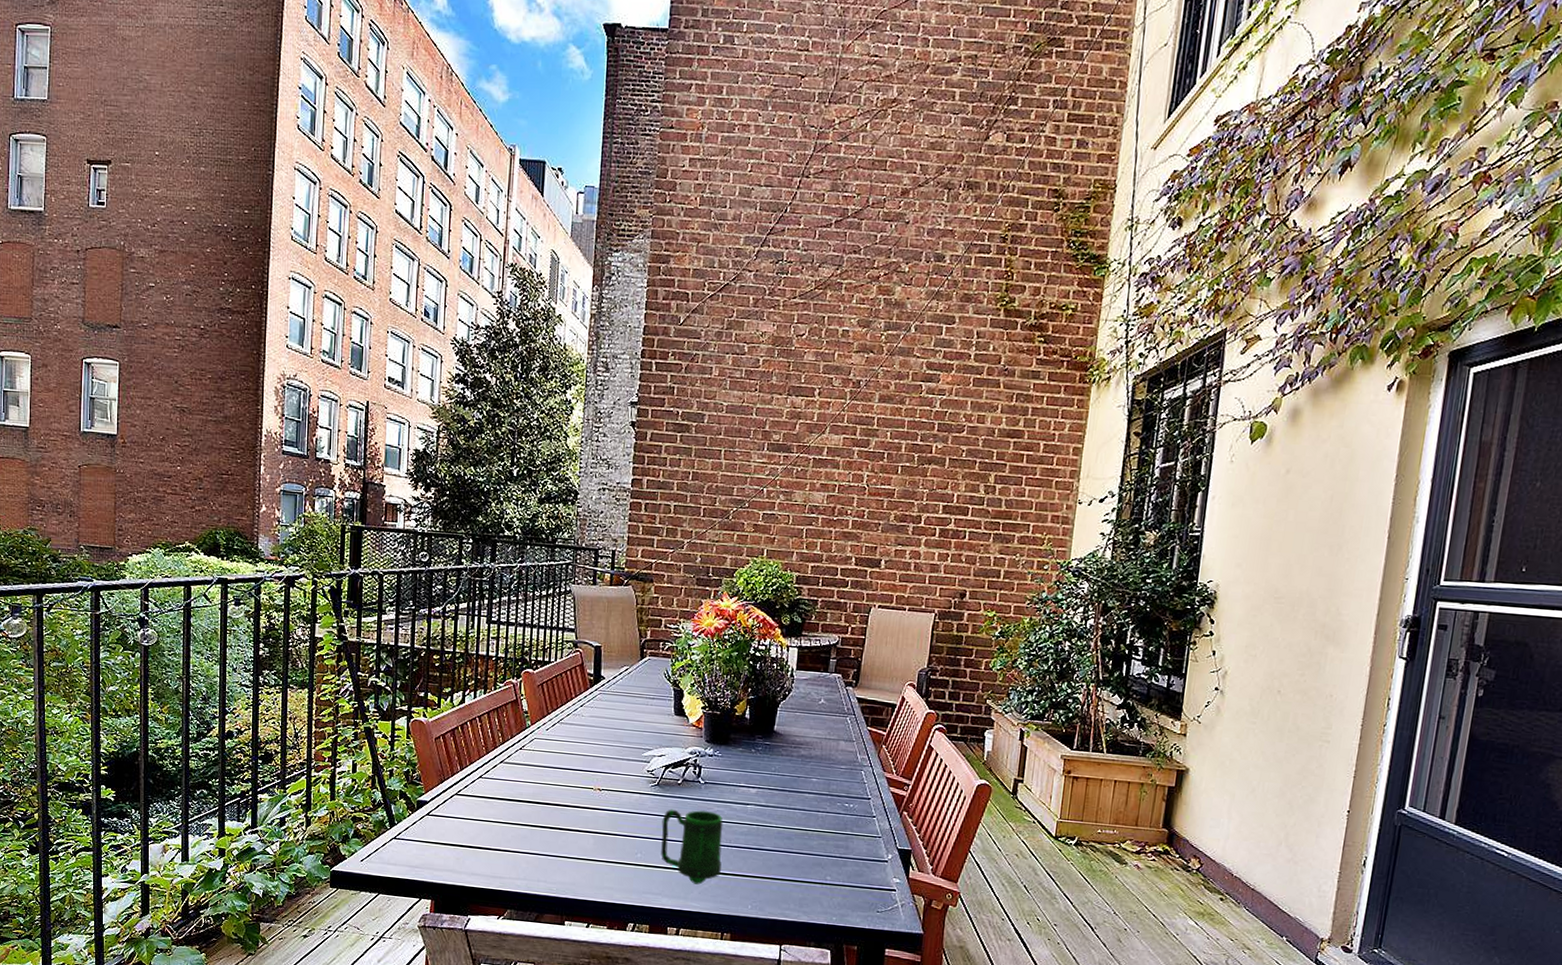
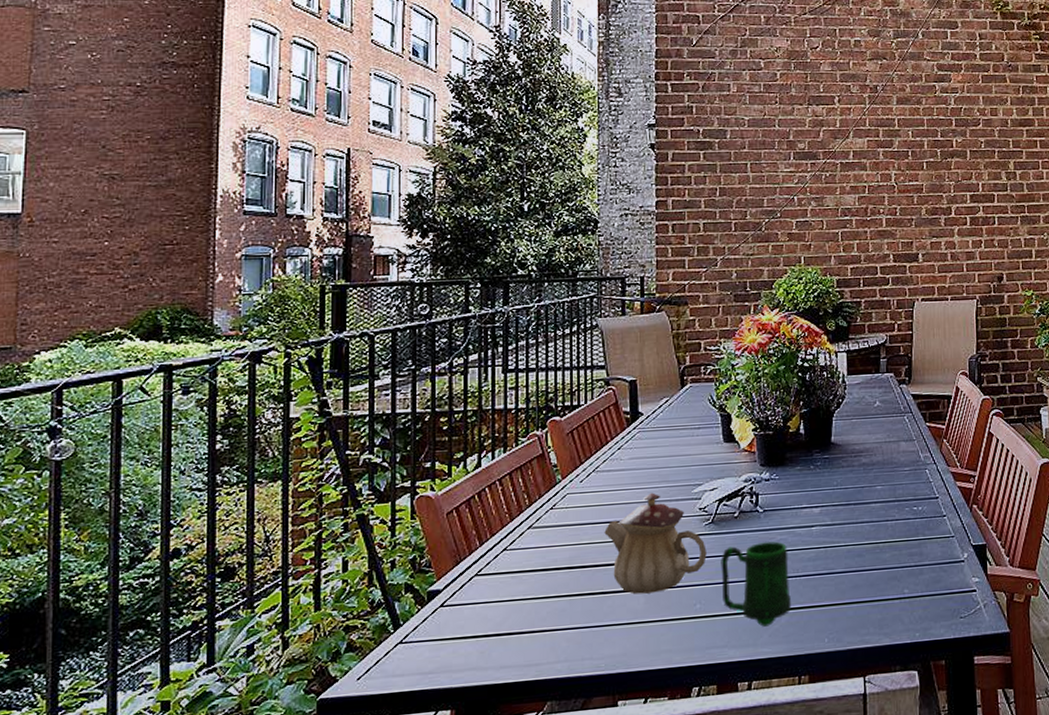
teapot: none [564,749,651,837] -> present [604,492,707,595]

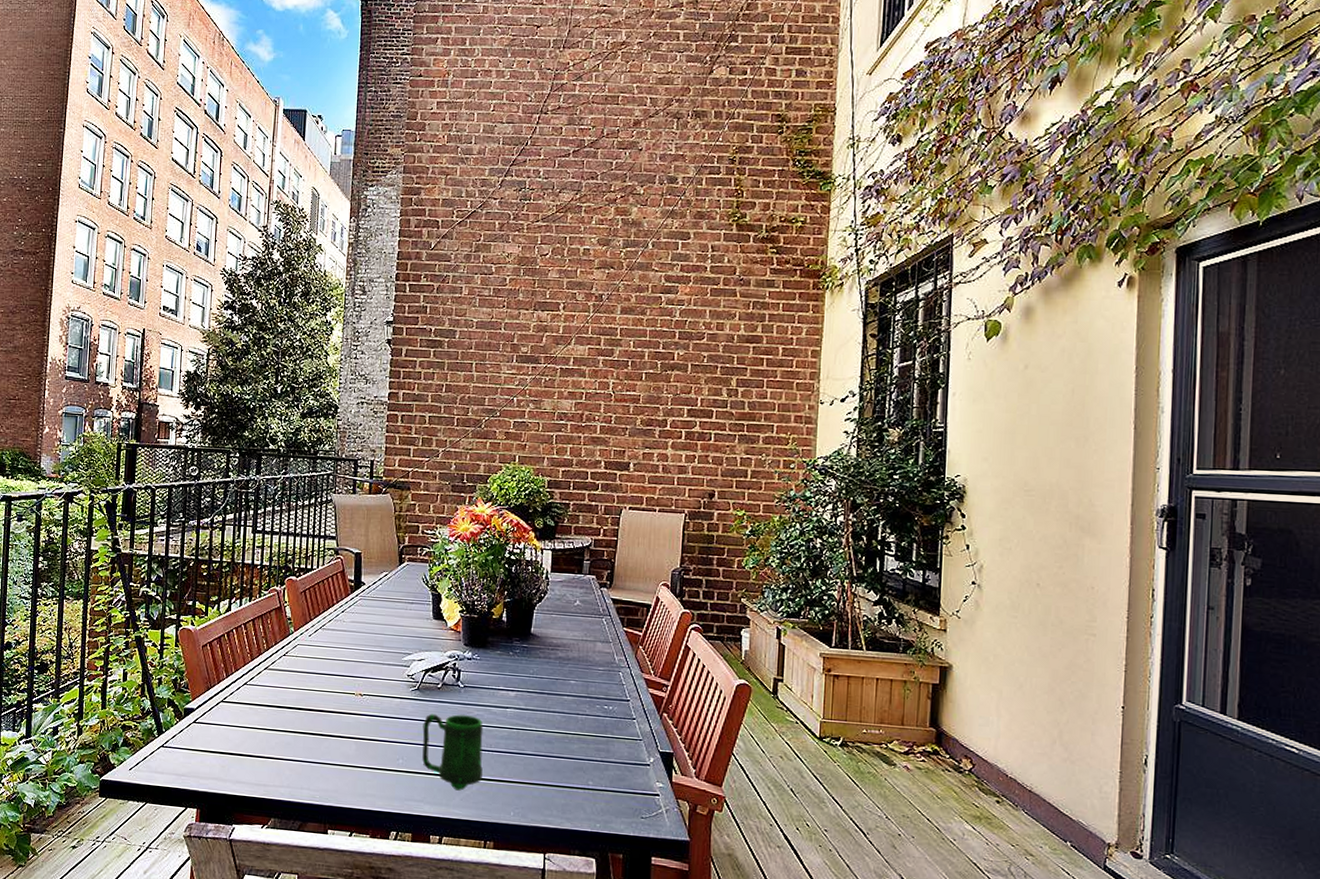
teapot: present [604,492,707,595] -> none [326,654,411,743]

